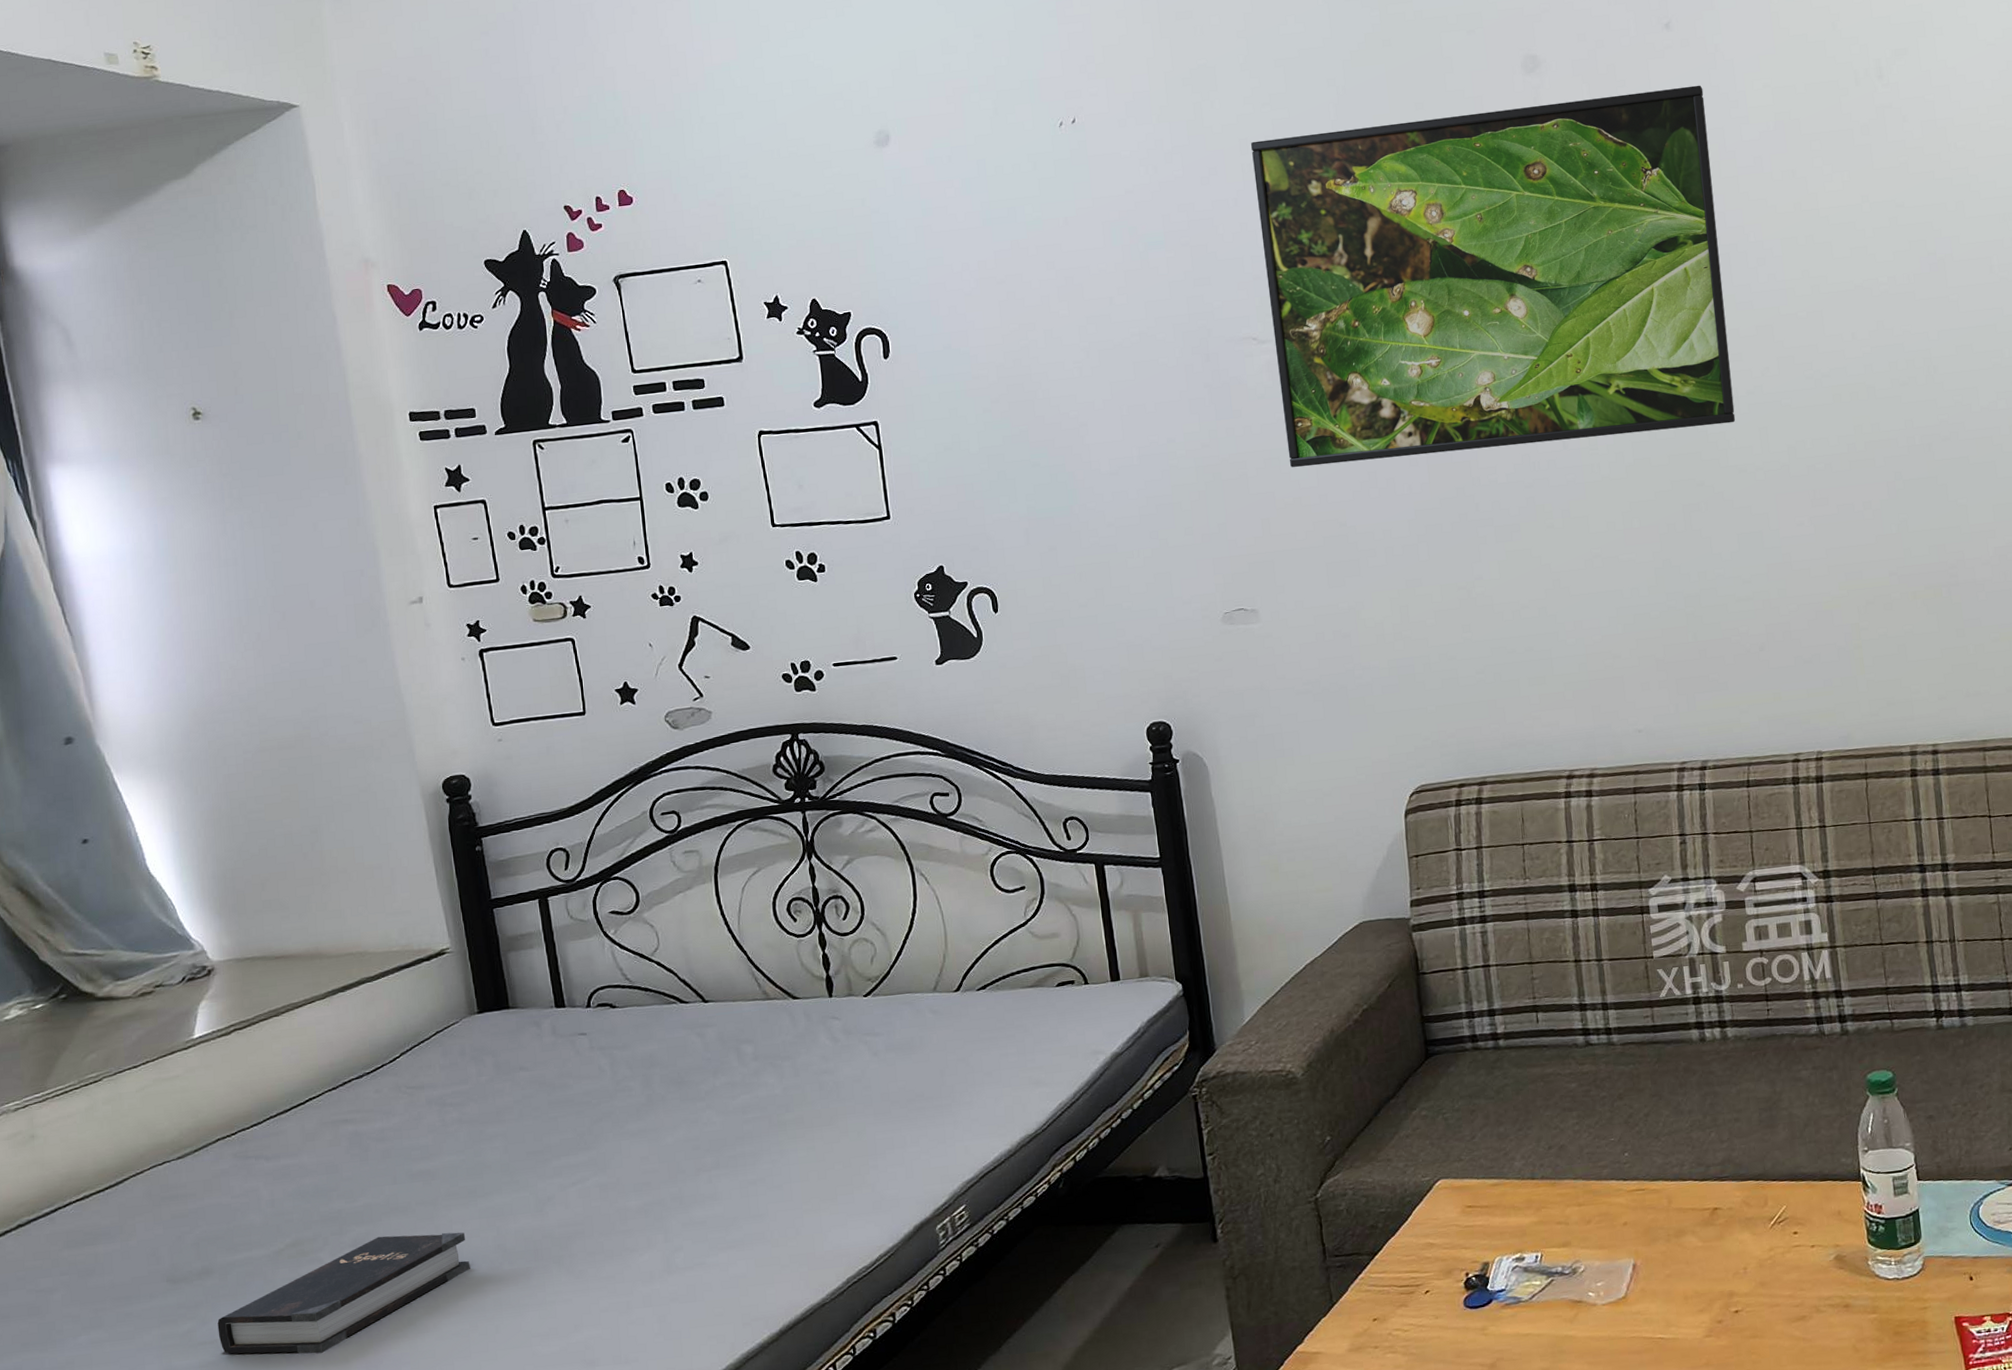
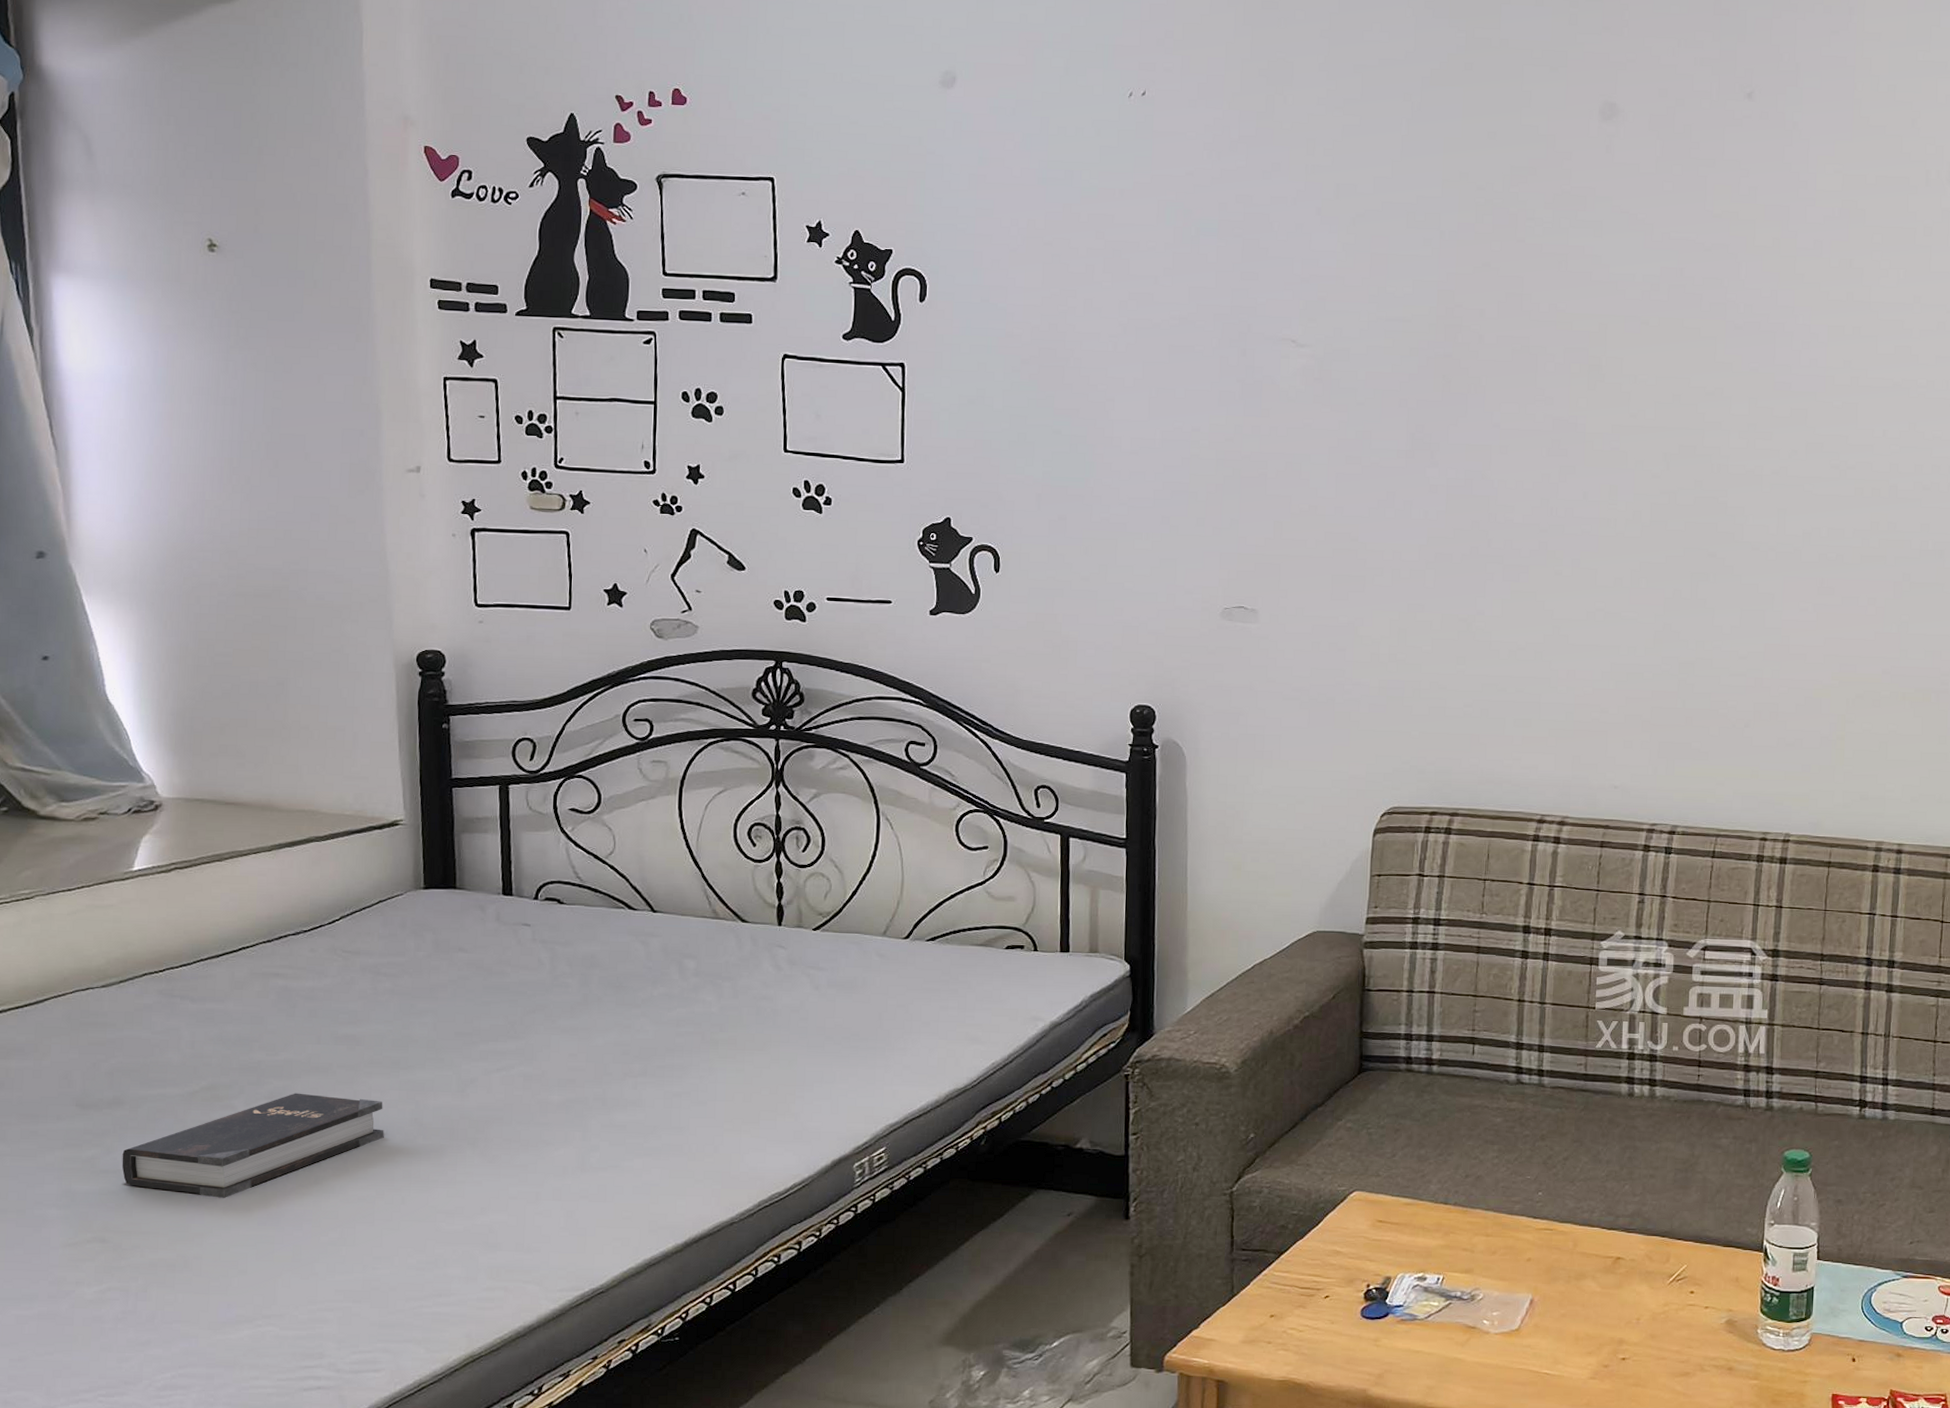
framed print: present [1251,85,1736,468] -> none [1310,143,1775,500]

